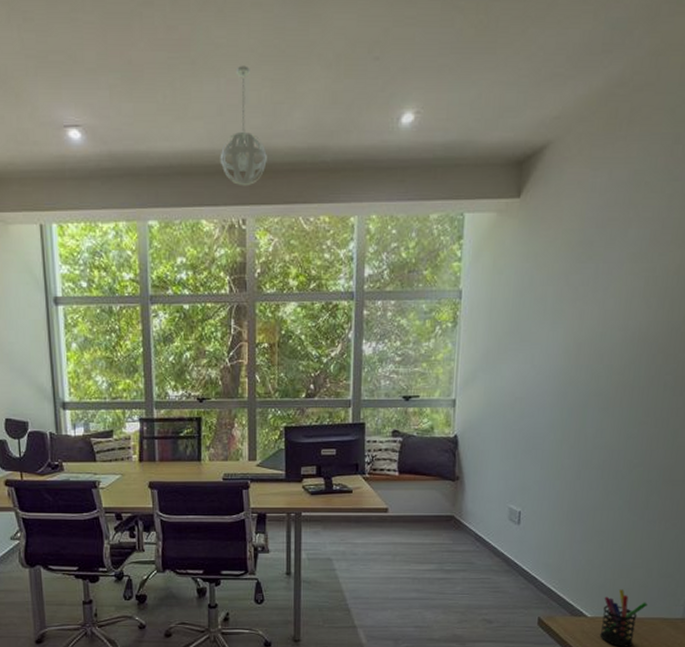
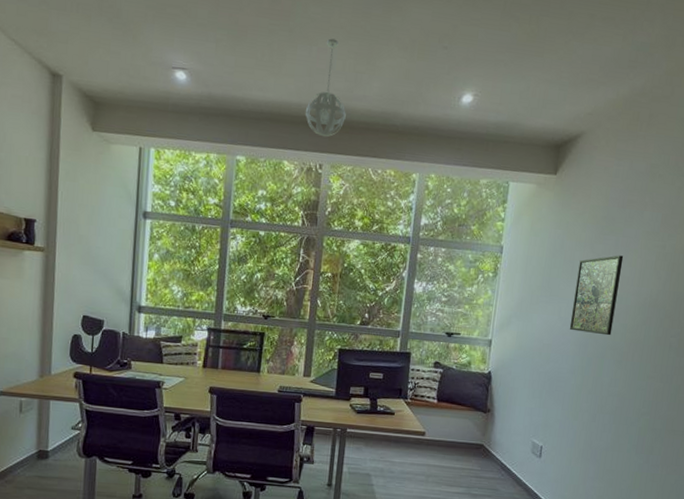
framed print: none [544,285,606,381] -> present [569,255,624,336]

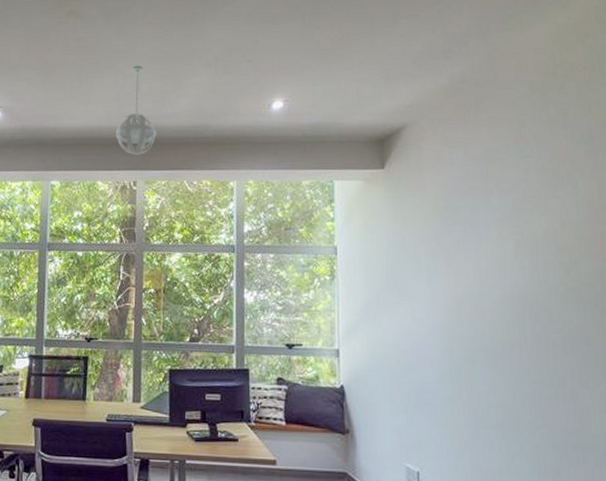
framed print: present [569,255,624,336] -> none [426,246,479,336]

